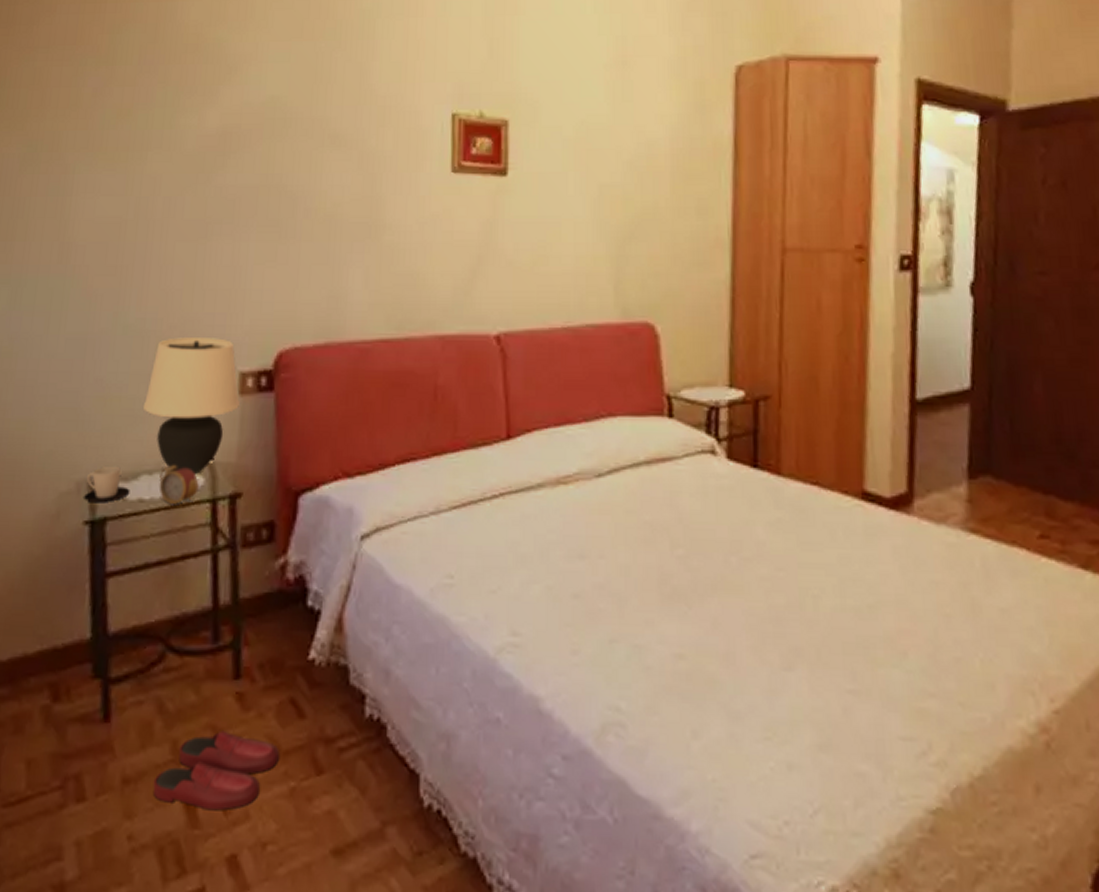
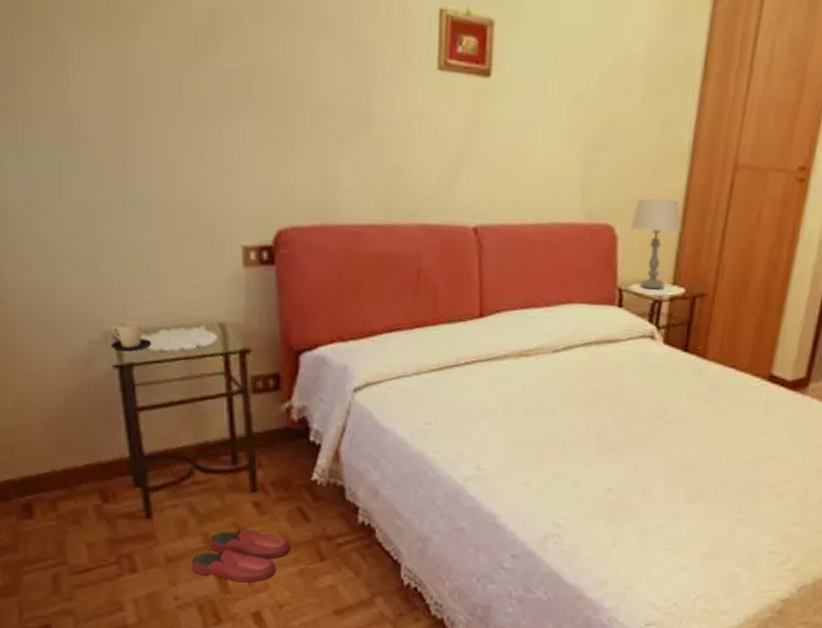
table lamp: present [142,337,240,474] -> none [156,211,244,332]
alarm clock: present [159,465,199,504] -> none [177,323,212,355]
table lamp: none [675,291,732,396] -> present [632,199,681,291]

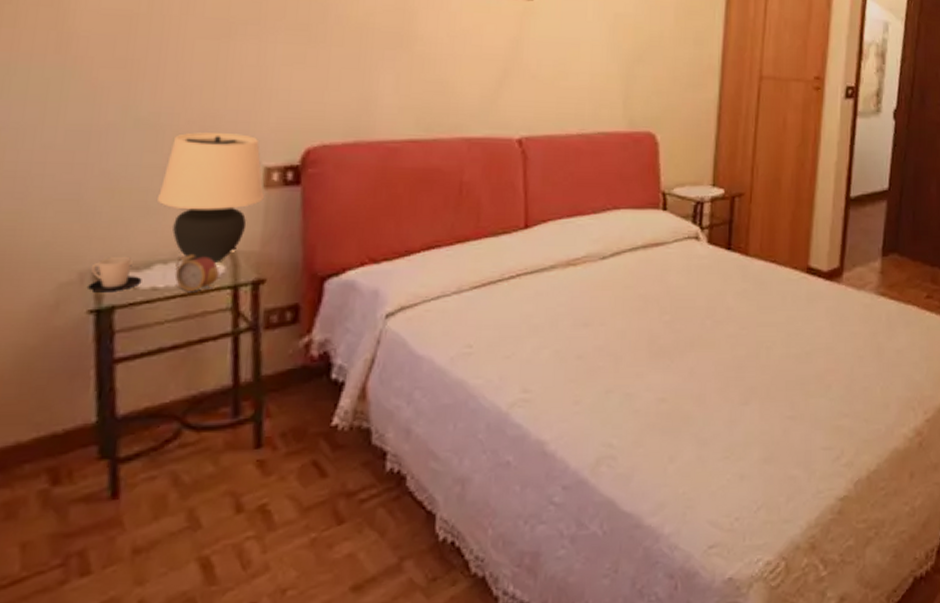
table lamp: none [156,211,244,332] -> present [156,132,264,262]
alarm clock: none [177,323,212,355] -> present [174,255,220,291]
slippers: present [191,528,290,583] -> none [166,495,301,568]
table lamp: present [632,199,681,291] -> none [672,107,717,193]

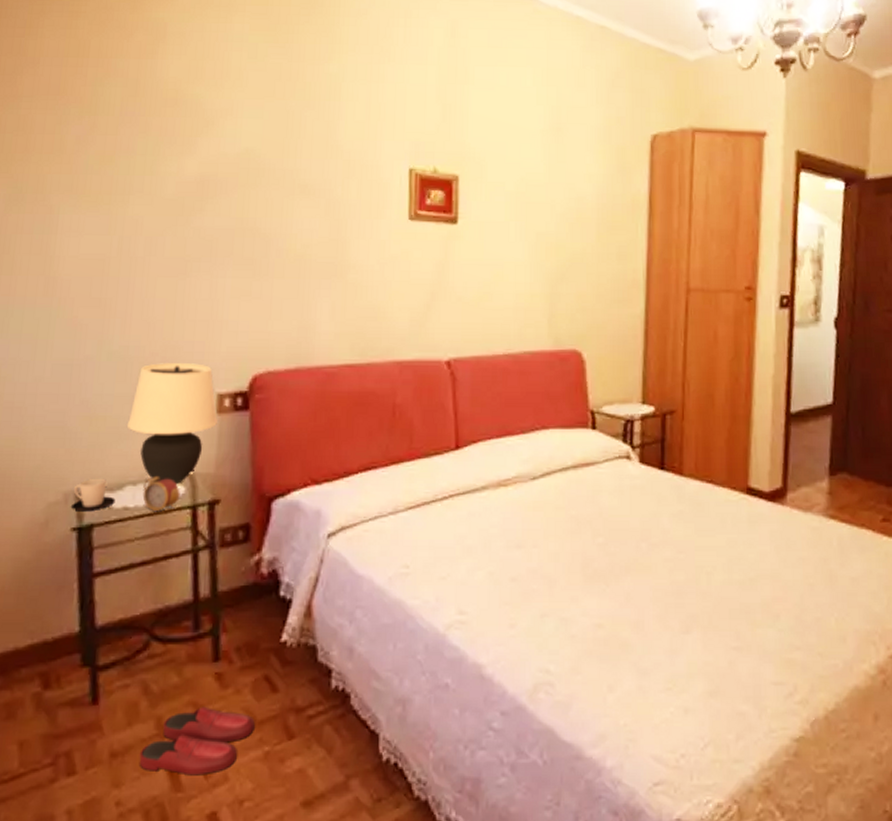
slippers: none [166,495,301,568] -> present [139,706,255,776]

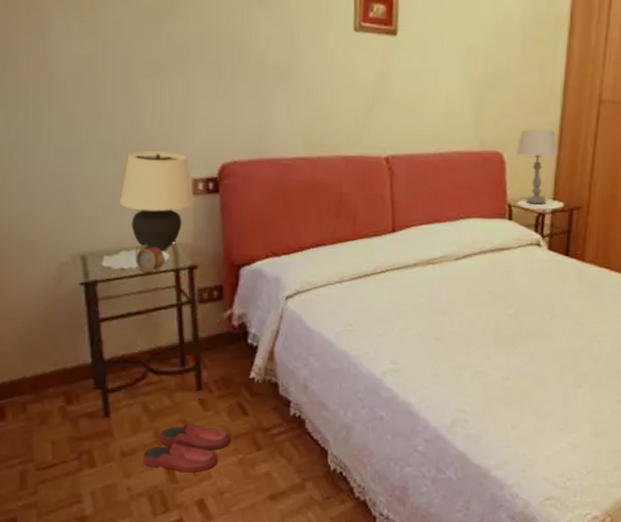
cup: present [70,478,116,510] -> none [78,244,114,270]
table lamp: none [598,324,645,411] -> present [517,130,558,205]

